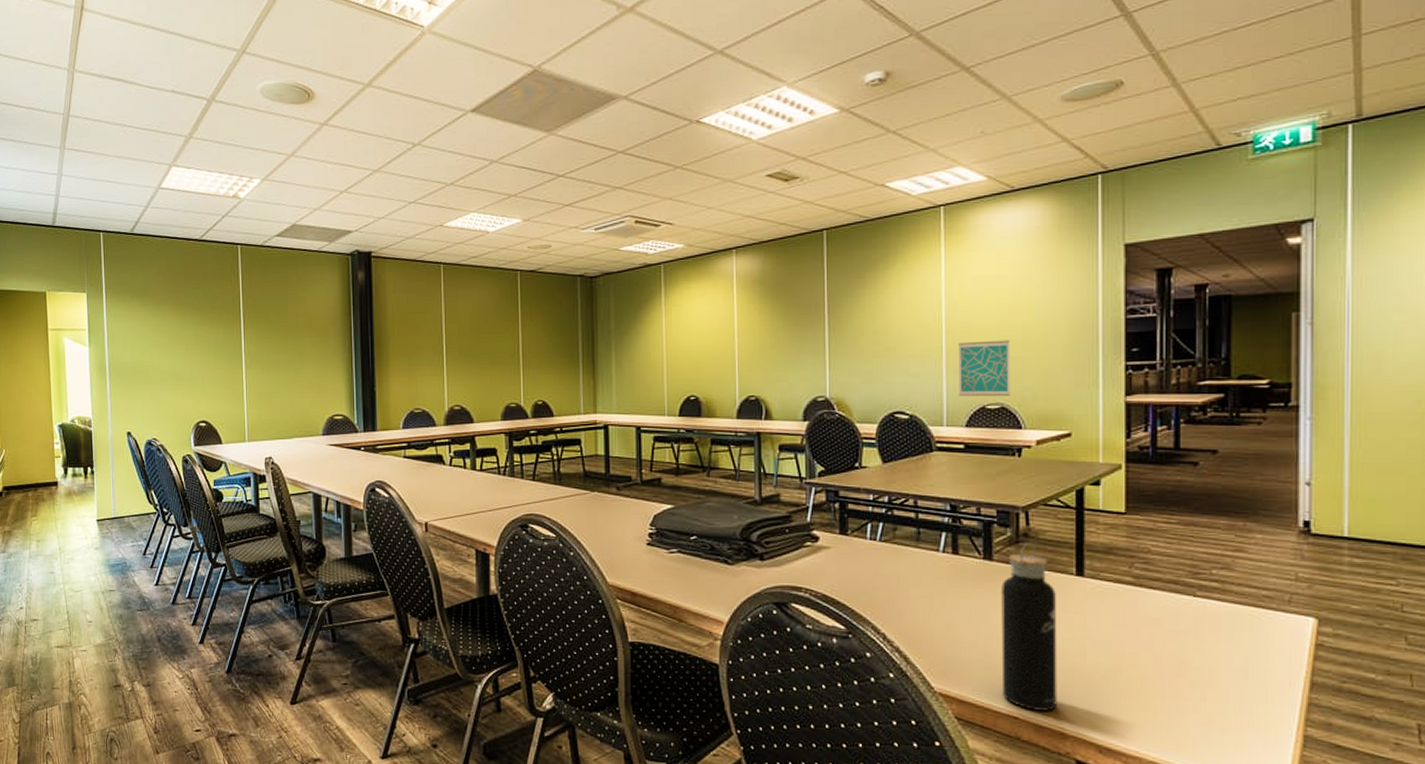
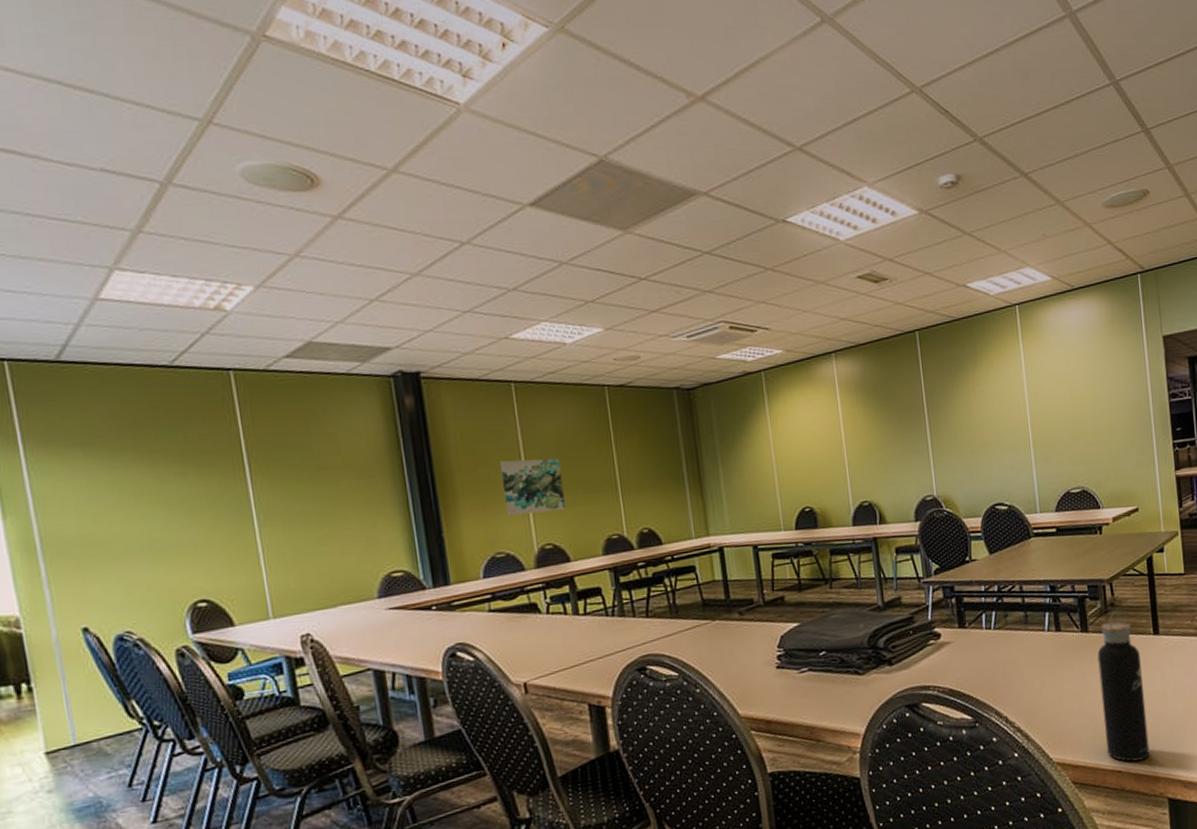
wall art: none [425,330,474,378] -> present [499,457,566,516]
wall art: present [958,340,1011,396] -> none [1042,428,1089,484]

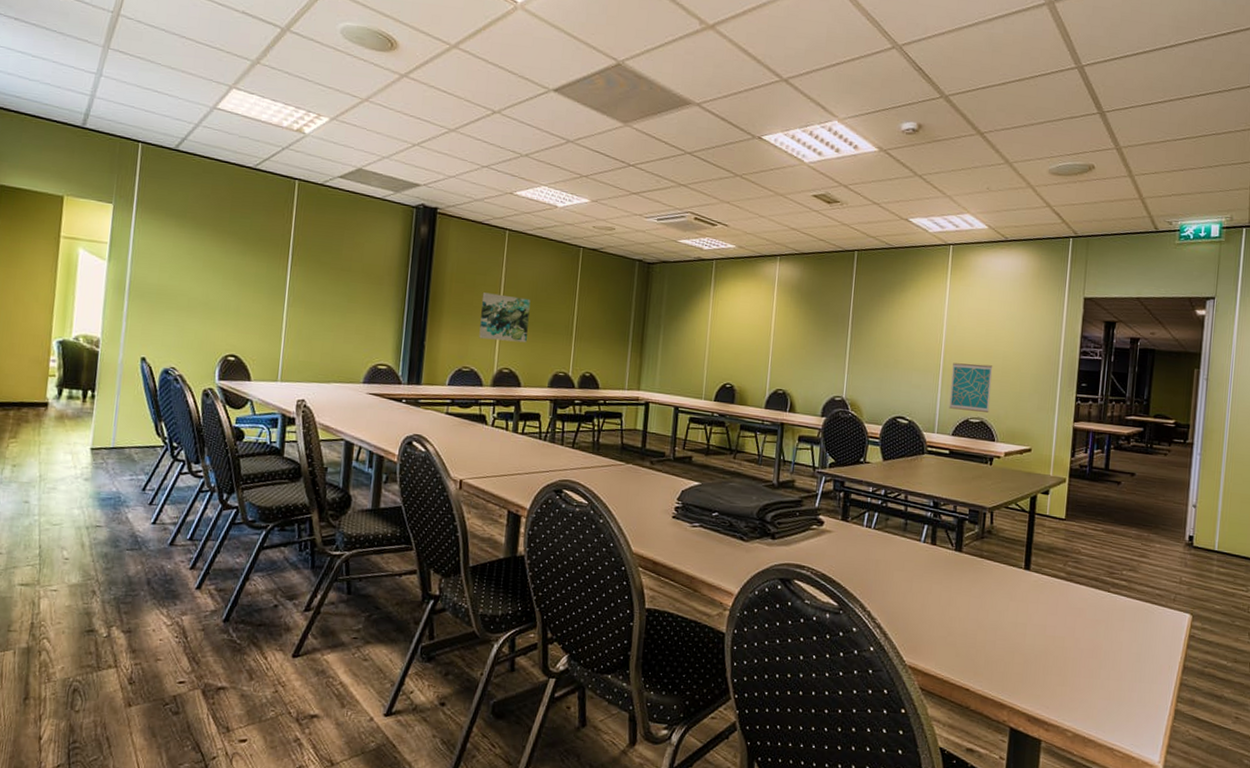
wall art: none [1042,428,1089,484] -> present [949,363,993,412]
water bottle: present [1097,610,1150,762] -> none [959,538,1008,685]

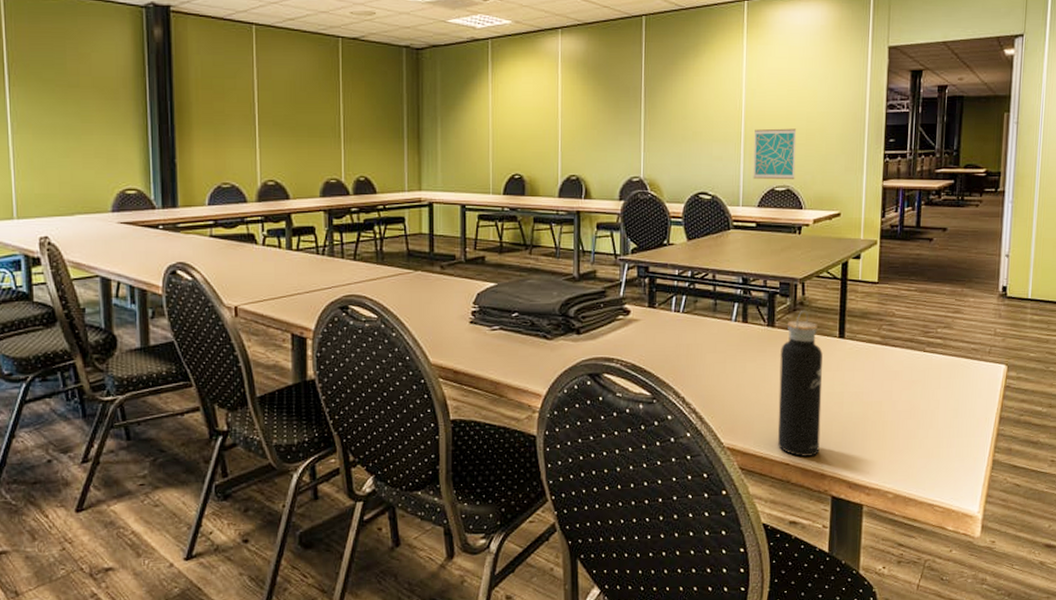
wall art: present [479,292,531,343] -> none [234,98,290,150]
water bottle: none [959,538,1008,685] -> present [777,310,823,457]

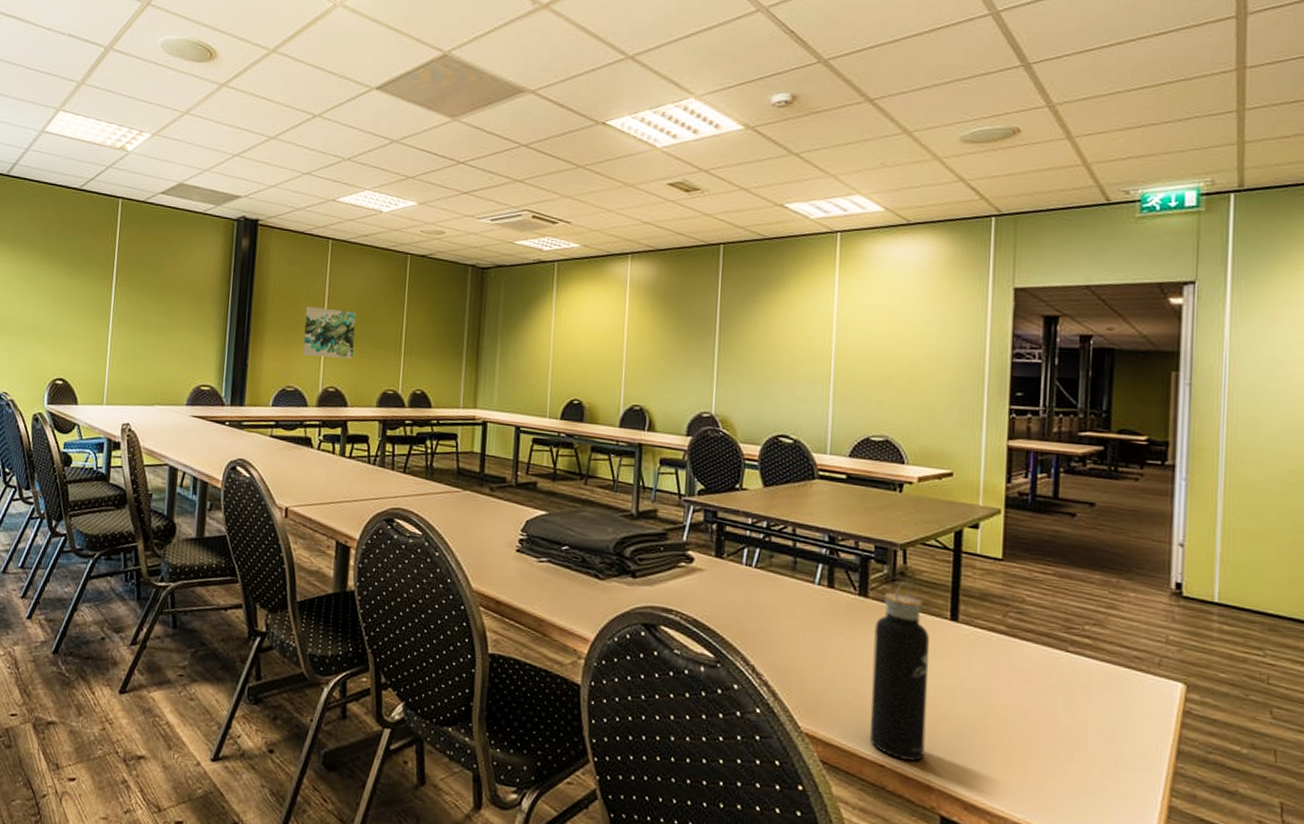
wall art: none [234,98,290,150] -> present [303,306,356,359]
wall art: present [753,128,797,179] -> none [844,370,898,429]

